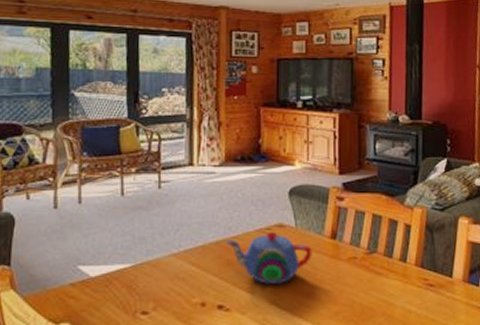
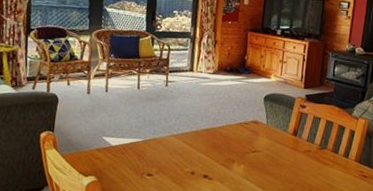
teapot: present [226,231,312,284] -> none [213,125,278,164]

